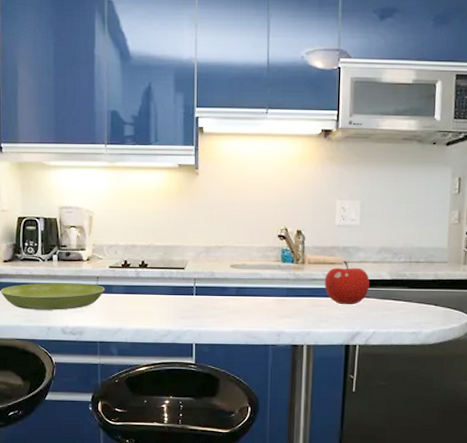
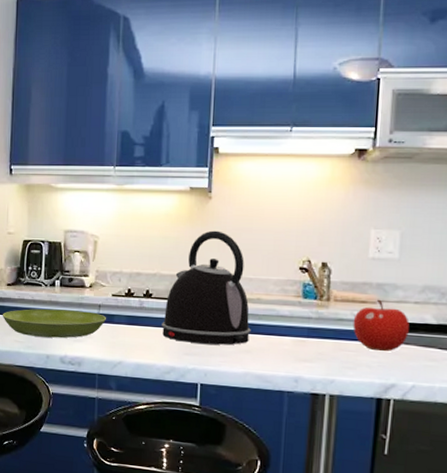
kettle: none [157,204,238,308] -> present [161,230,251,345]

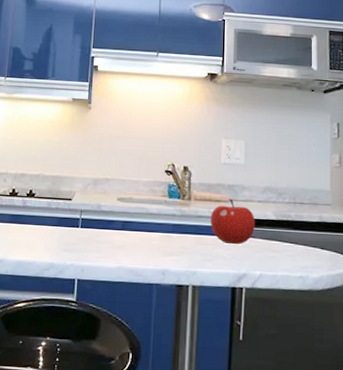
kettle: present [161,230,251,345] -> none [43,136,124,242]

